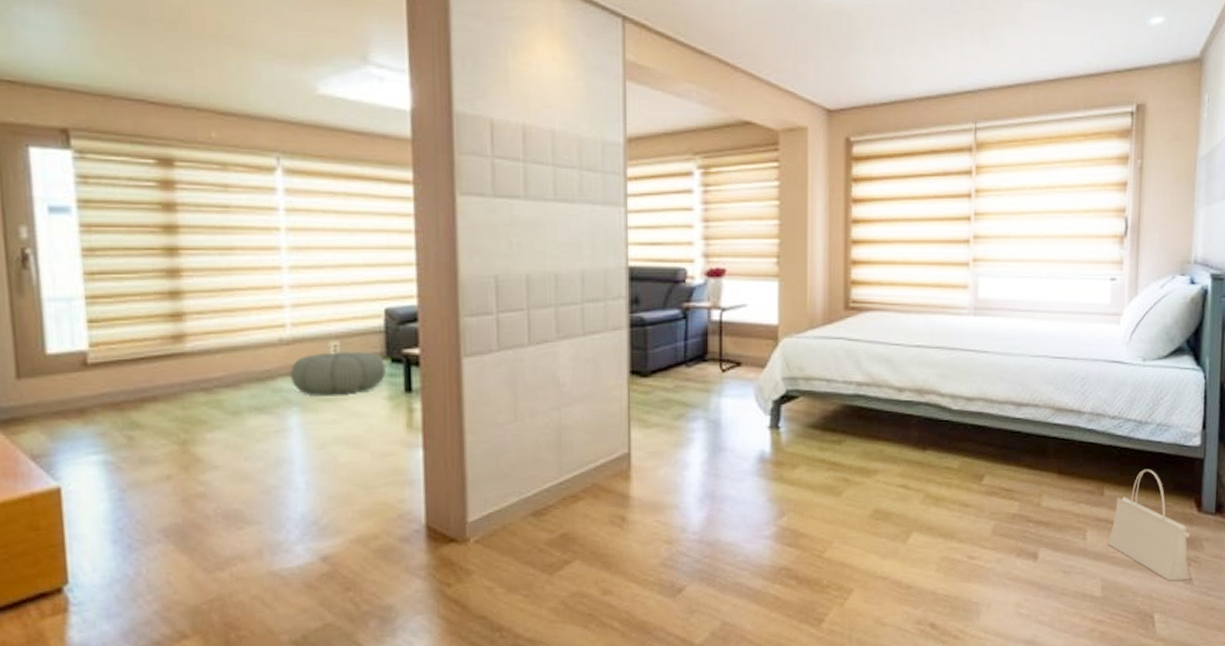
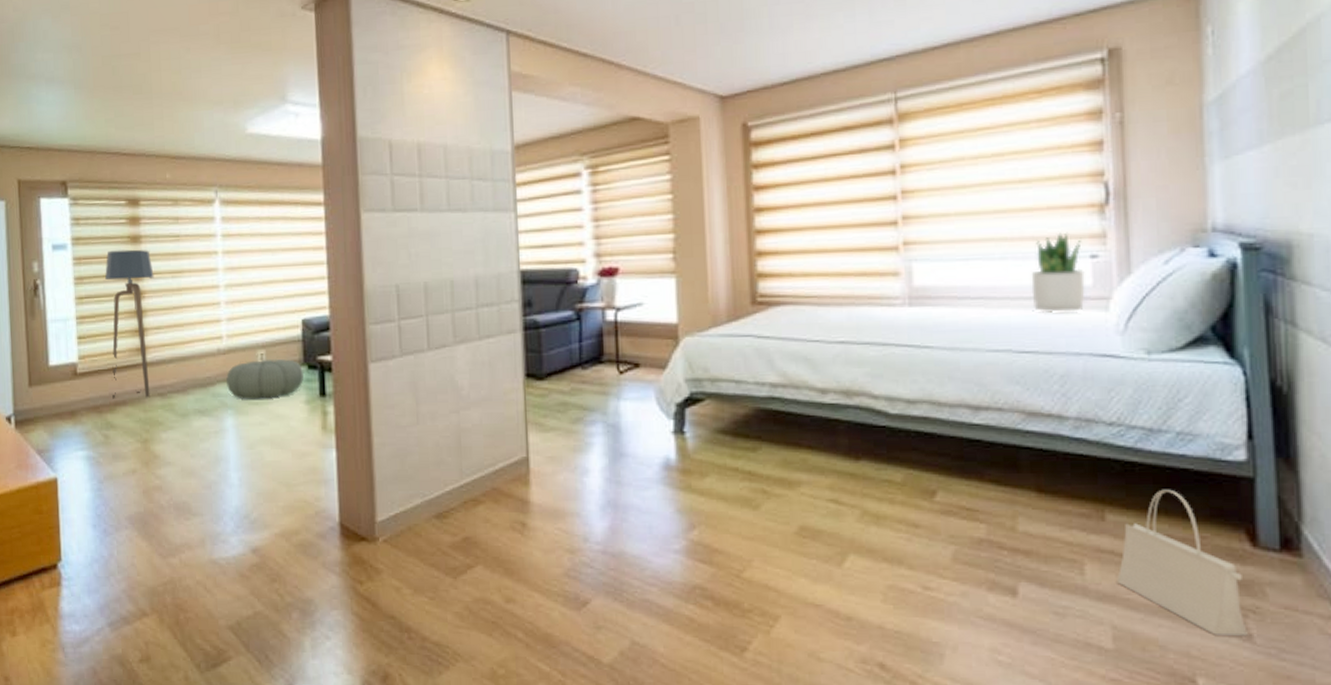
floor lamp: none [126,218,195,394] -> present [105,249,154,399]
planter: none [1066,257,1105,325] -> present [1031,232,1086,313]

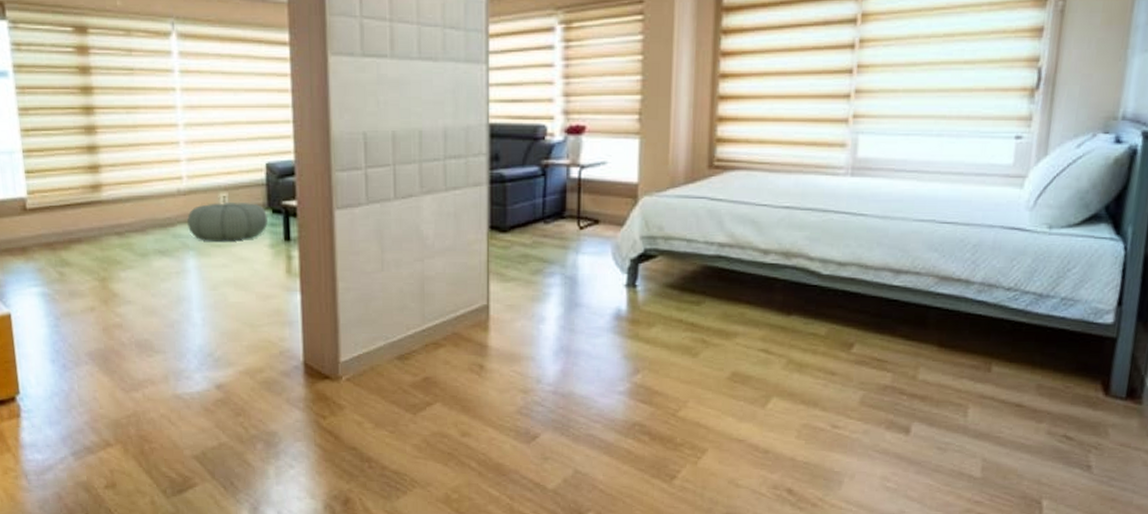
floor lamp: present [105,249,154,399] -> none [52,81,107,237]
planter: present [1031,232,1086,313] -> none [960,113,1010,188]
tote bag: present [1117,489,1248,636] -> none [992,346,1092,467]

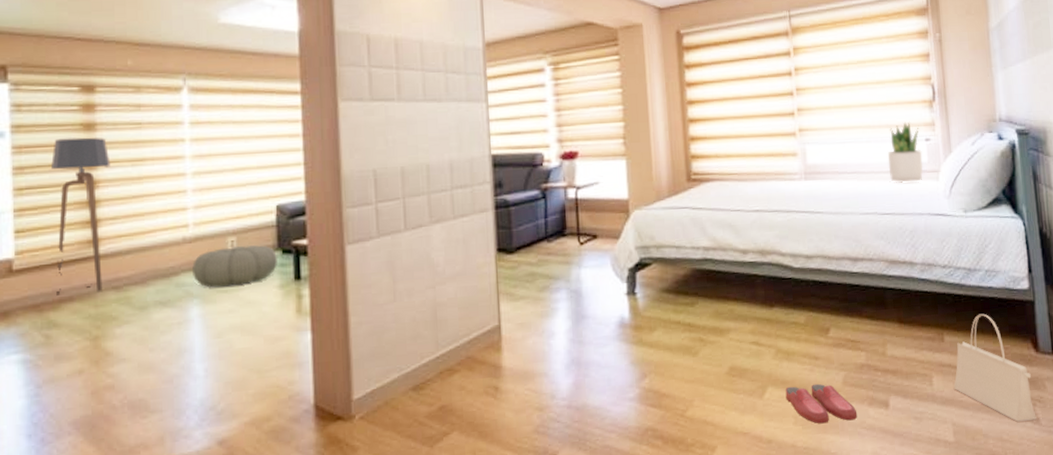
floor lamp: none [52,81,107,237] -> present [51,137,111,296]
slippers: none [791,399,871,442] -> present [785,383,858,424]
planter: none [960,113,1010,188] -> present [887,121,924,183]
tote bag: none [992,346,1092,467] -> present [954,313,1037,422]

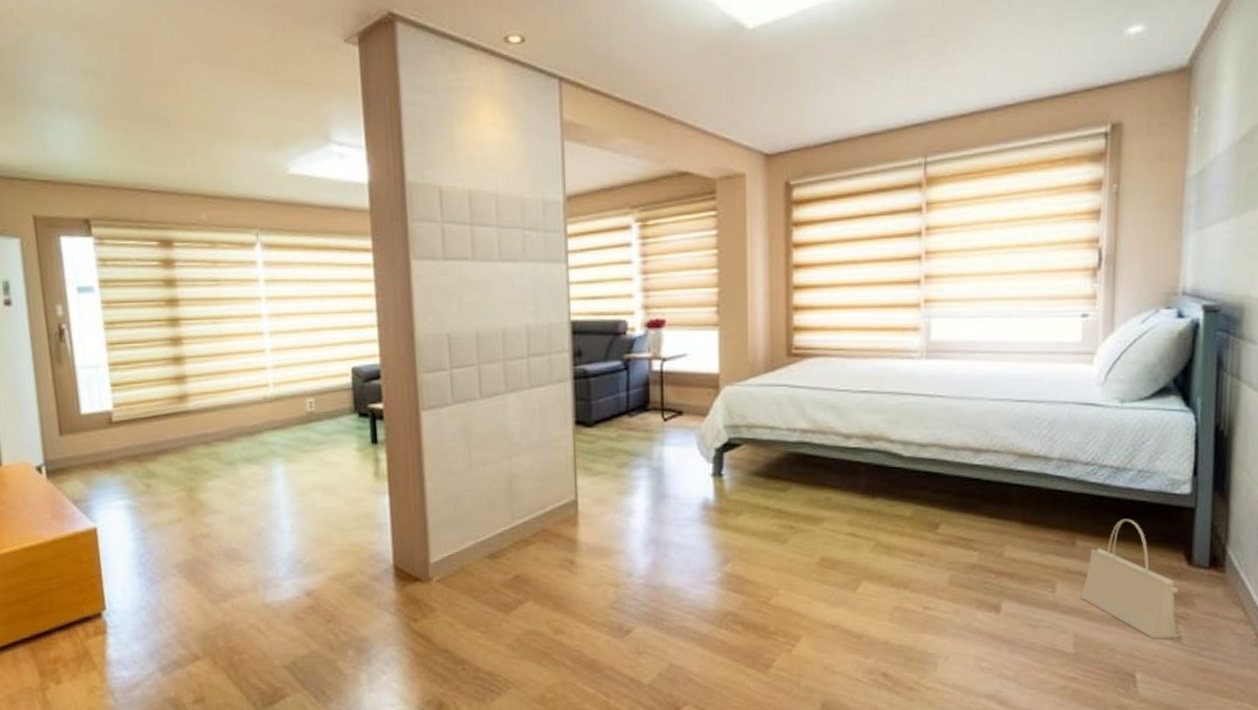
floor lamp: present [51,137,111,296] -> none [138,293,194,448]
pouf: present [192,245,277,287] -> none [274,407,355,447]
slippers: present [785,383,858,424] -> none [882,581,963,623]
planter: present [887,121,924,183] -> none [1031,293,1076,366]

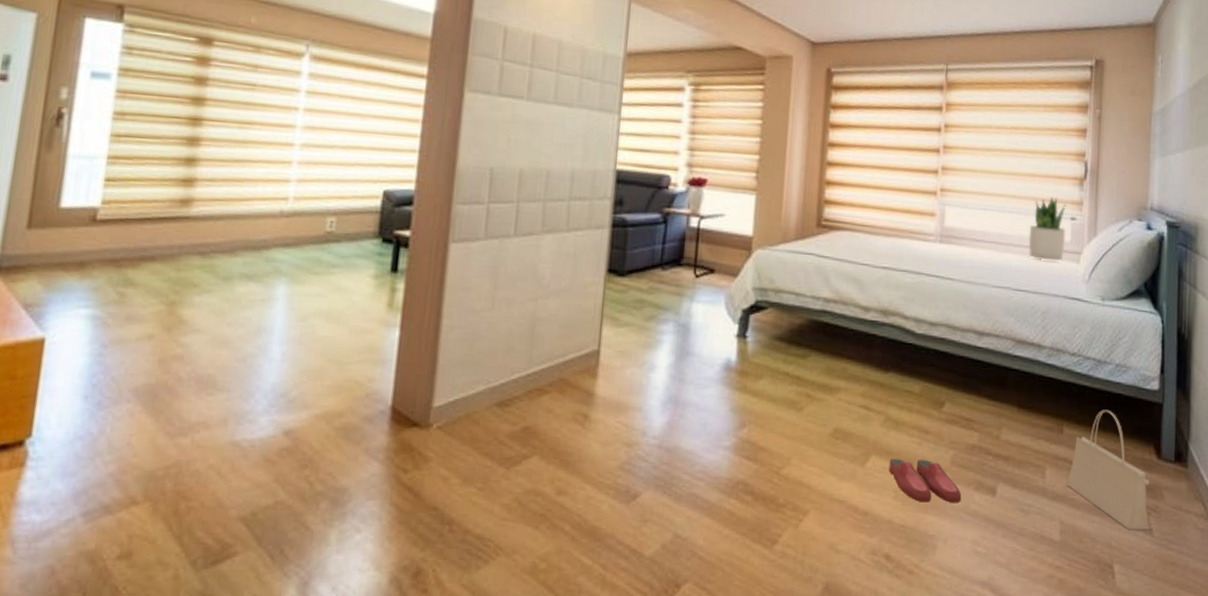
slippers: none [882,581,963,623] -> present [889,458,962,503]
planter: none [1031,293,1076,366] -> present [1028,196,1066,261]

